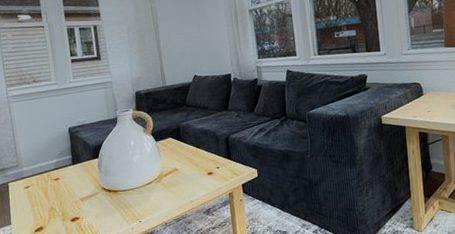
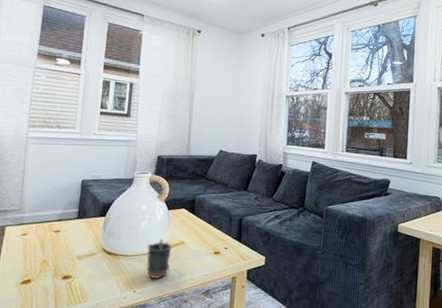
mug: none [143,169,168,208] -> present [146,238,172,280]

